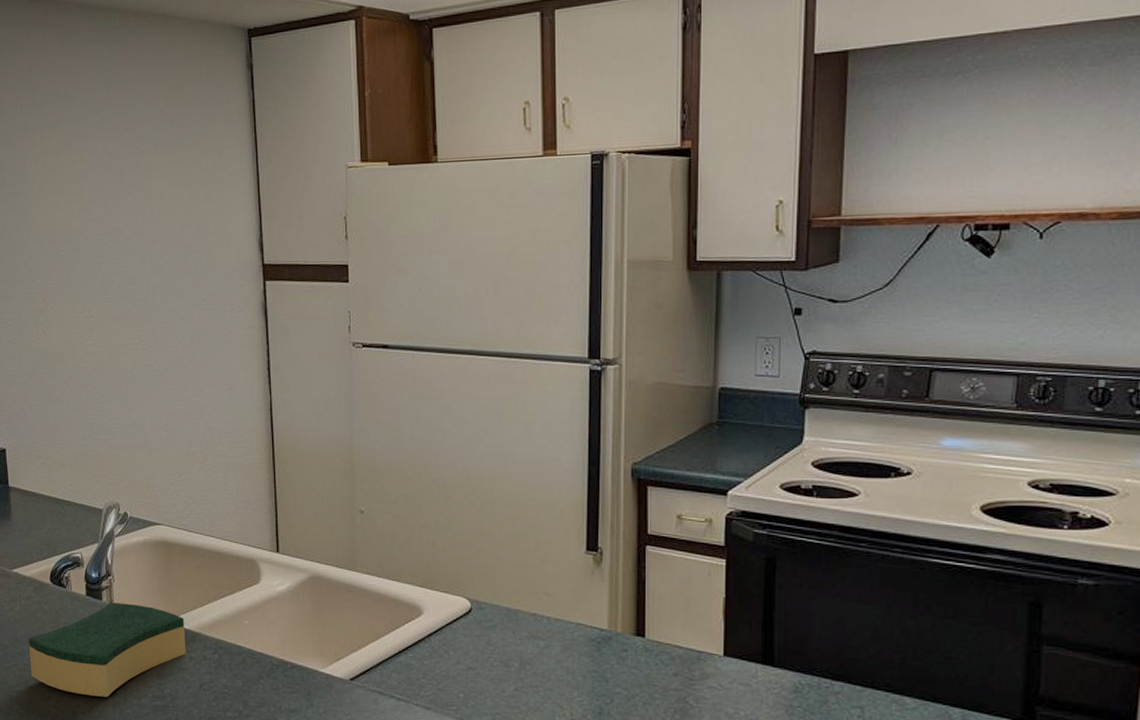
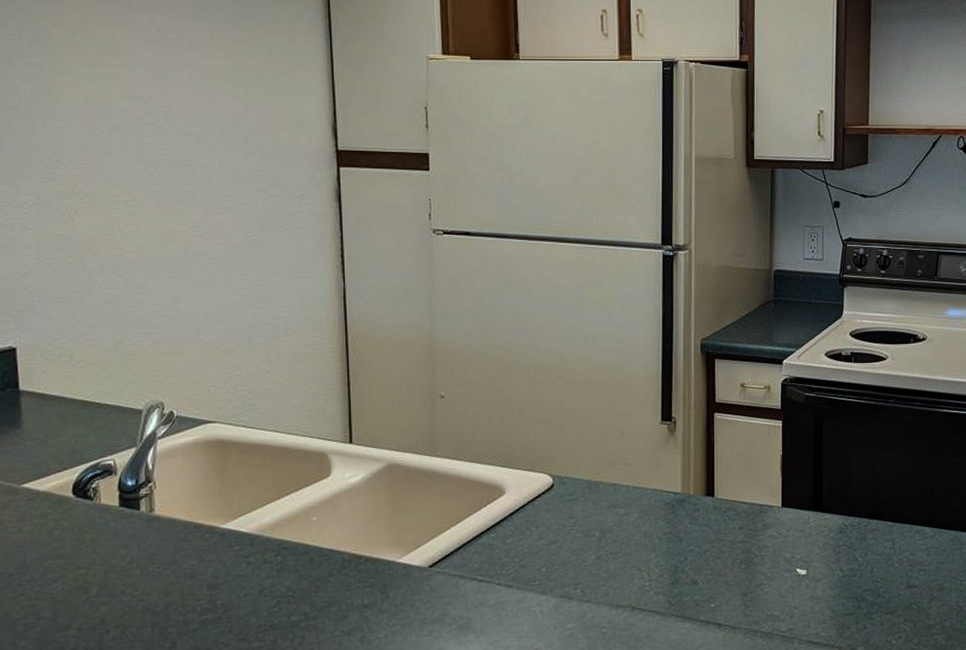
sponge: present [28,602,186,697] -> none [41,510,243,619]

